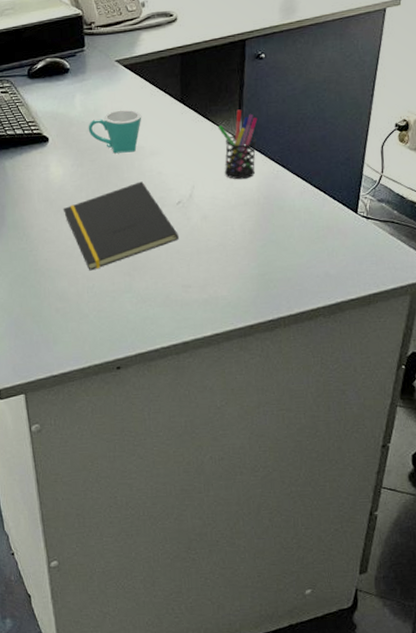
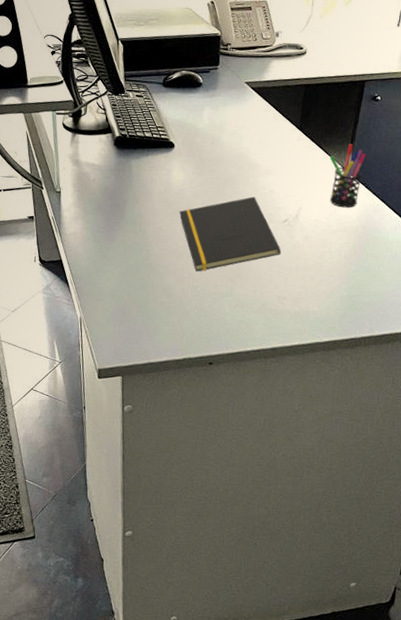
mug: present [88,109,142,154] -> none [212,128,263,169]

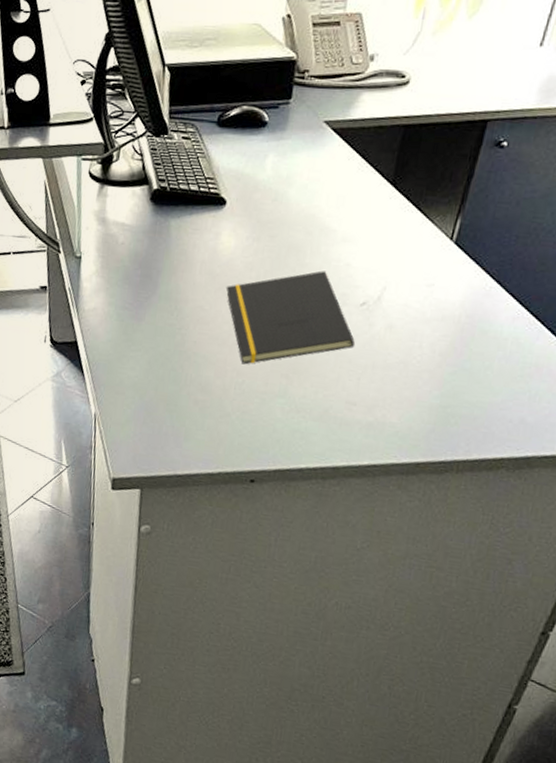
pen holder: present [329,144,366,208] -> none [425,205,481,290]

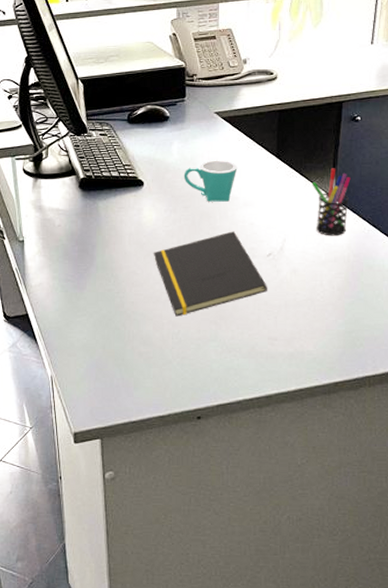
mug: none [274,181,342,235] -> present [183,160,238,202]
pen holder: none [425,205,481,290] -> present [311,168,351,236]

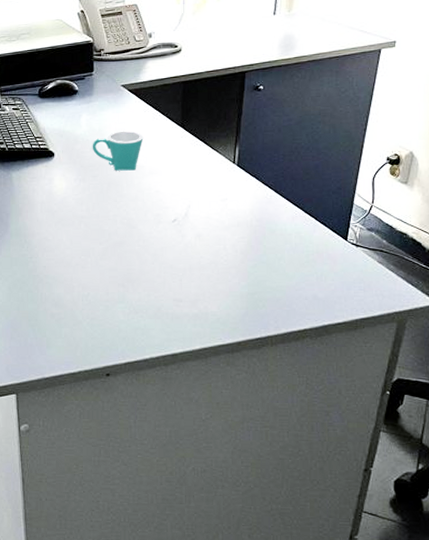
notepad: present [153,231,267,317] -> none [63,198,172,280]
pen holder: present [311,168,351,236] -> none [215,136,254,202]

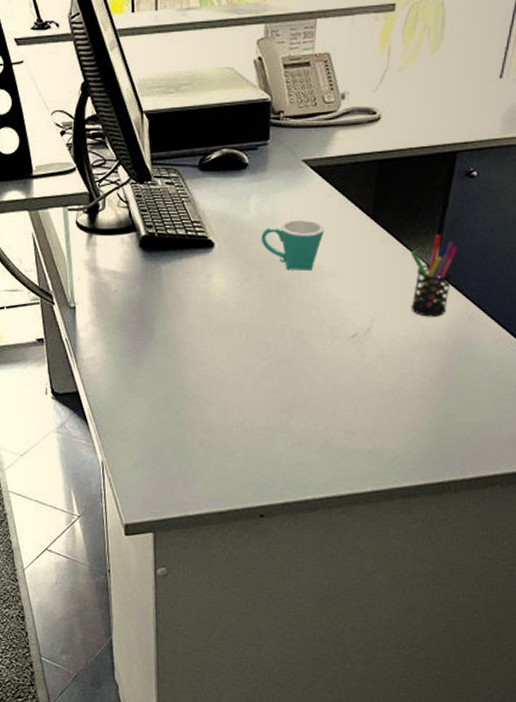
pen holder: none [215,136,254,202] -> present [410,234,458,317]

